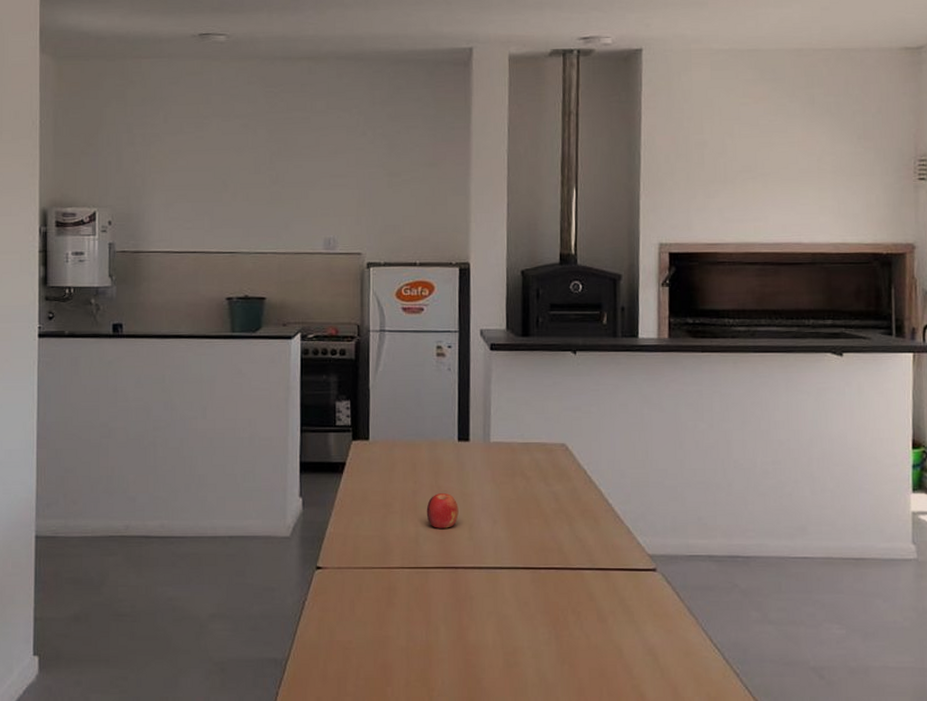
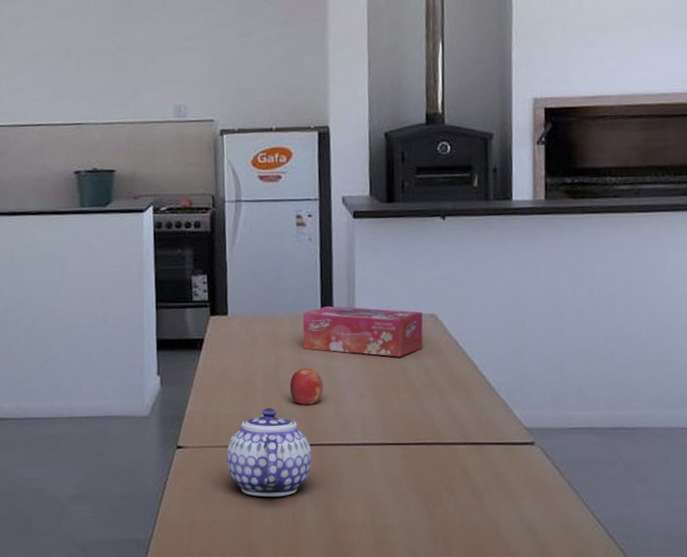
teapot: none [364,531,446,618] -> present [226,408,312,497]
tissue box: none [440,434,554,484] -> present [302,306,423,357]

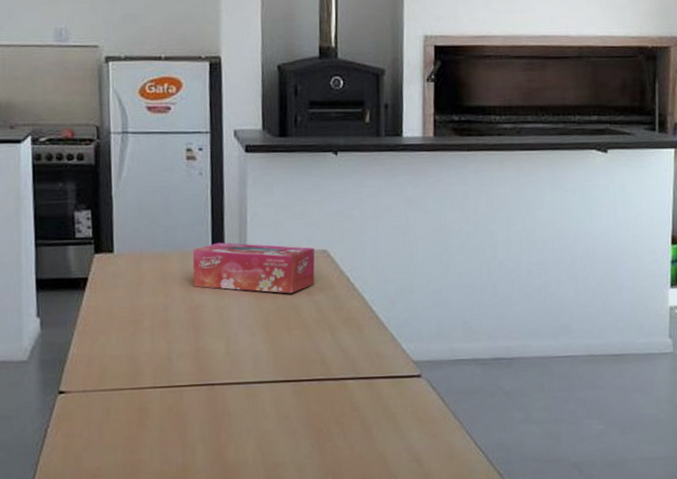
teapot: present [226,408,312,497] -> none [112,348,202,440]
fruit: present [289,368,324,405] -> none [179,307,214,344]

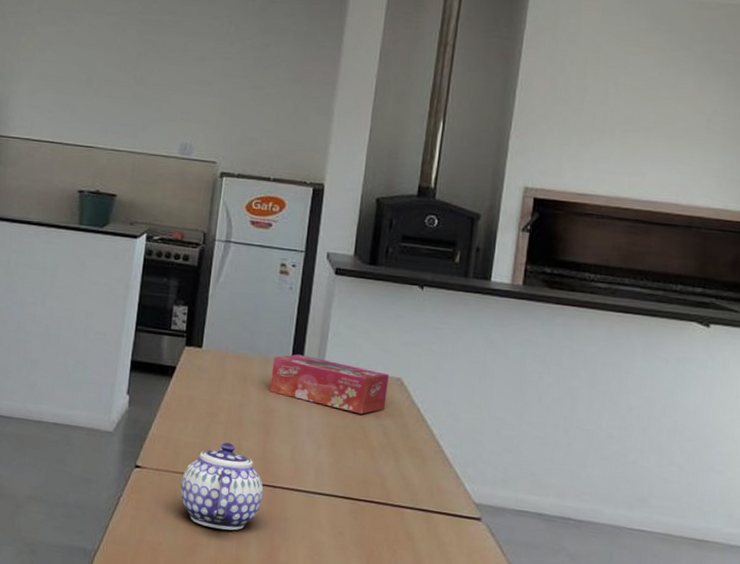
teapot: none [112,348,202,440] -> present [180,442,264,531]

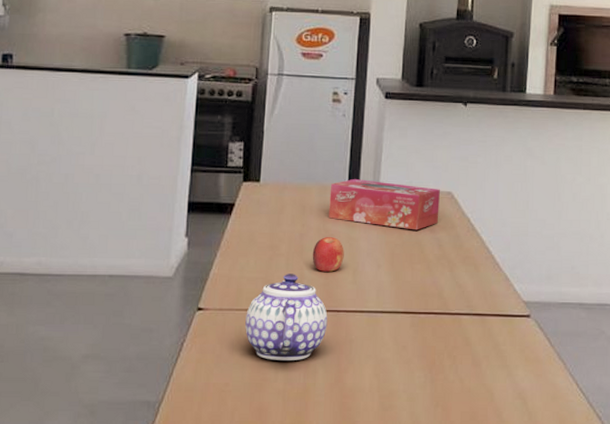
fruit: none [250,410,284,446] -> present [312,237,344,272]

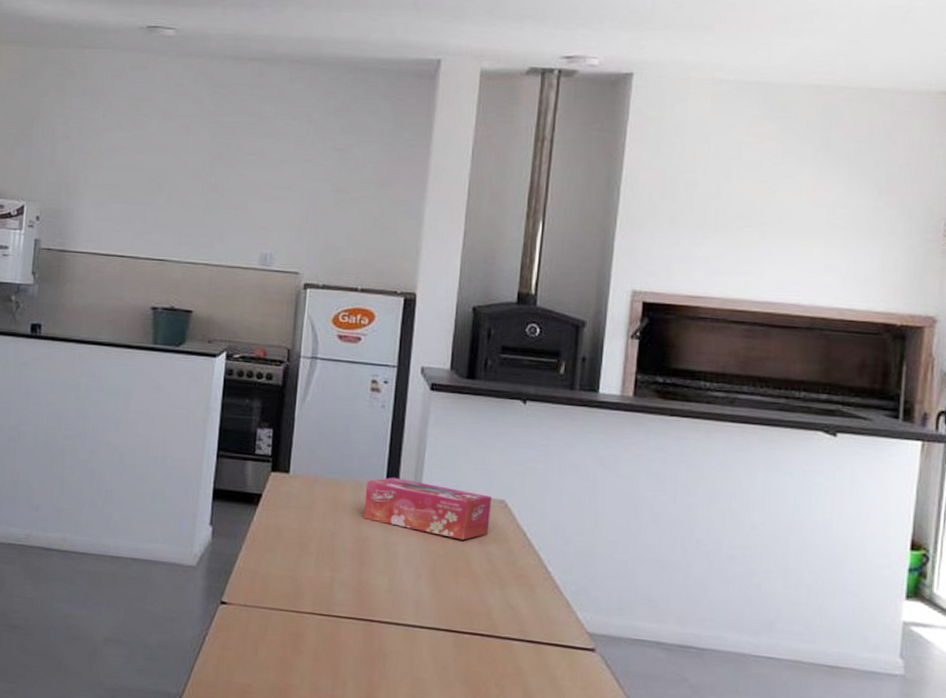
teapot: present [245,274,328,360] -> none [270,574,360,669]
fruit: present [312,237,344,272] -> none [344,538,380,577]

